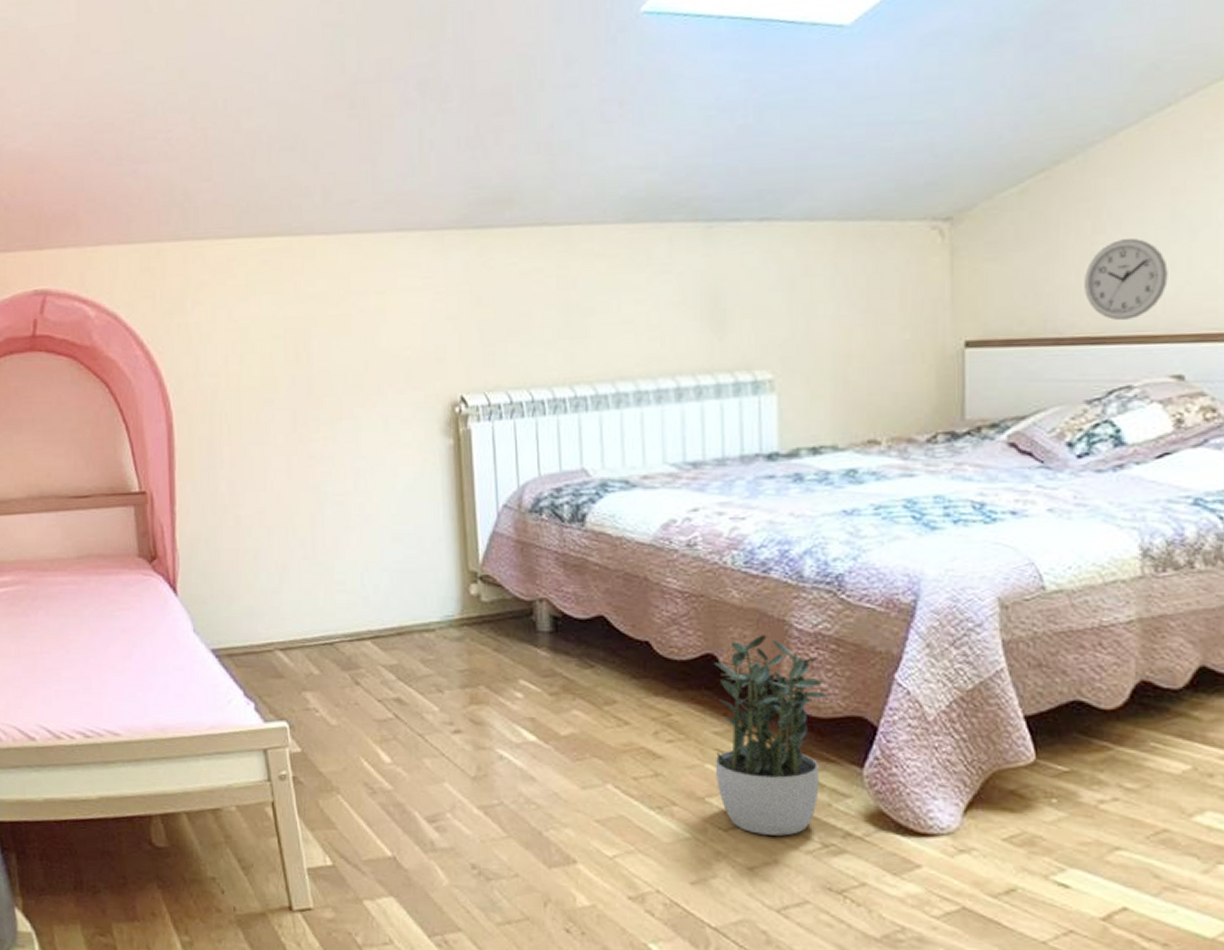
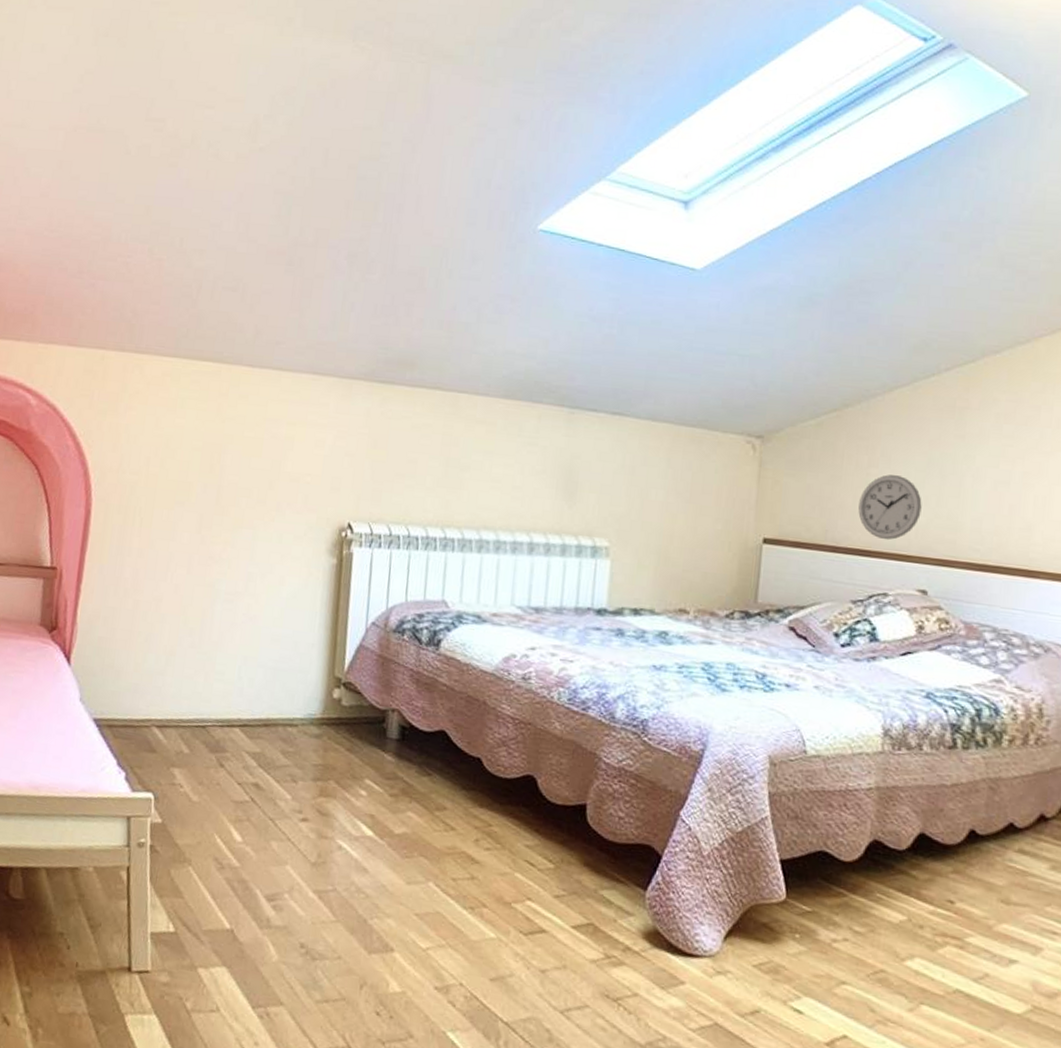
potted plant: present [714,634,829,836] -> none [523,764,625,945]

